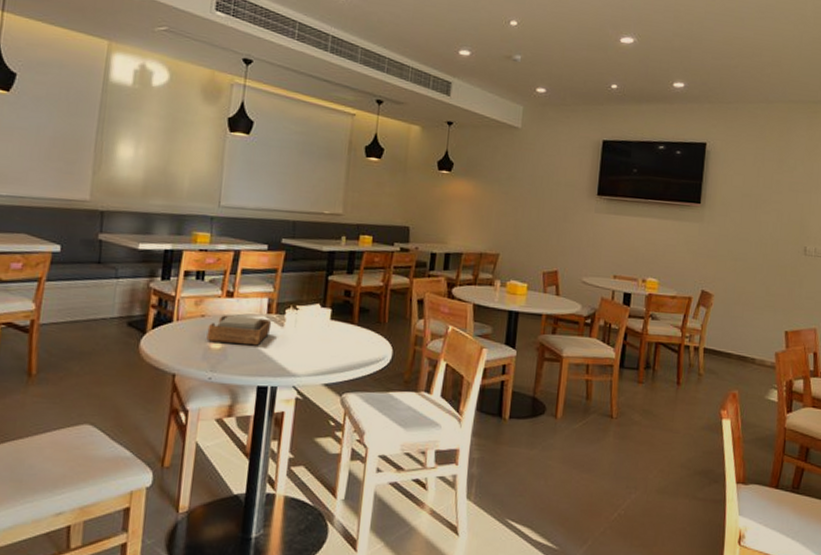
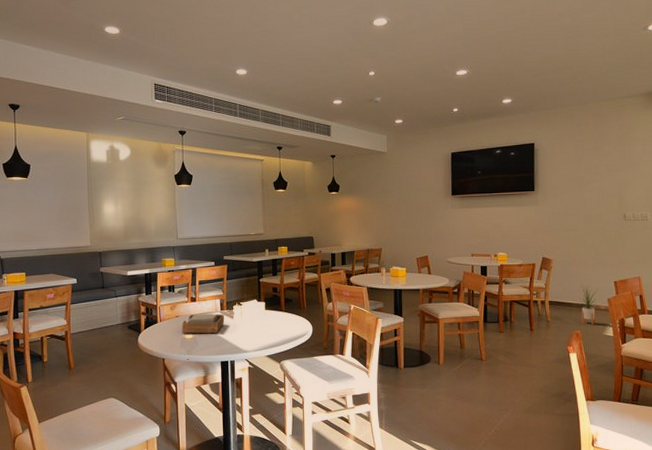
house plant: none [739,332,766,385] -> present [578,285,599,325]

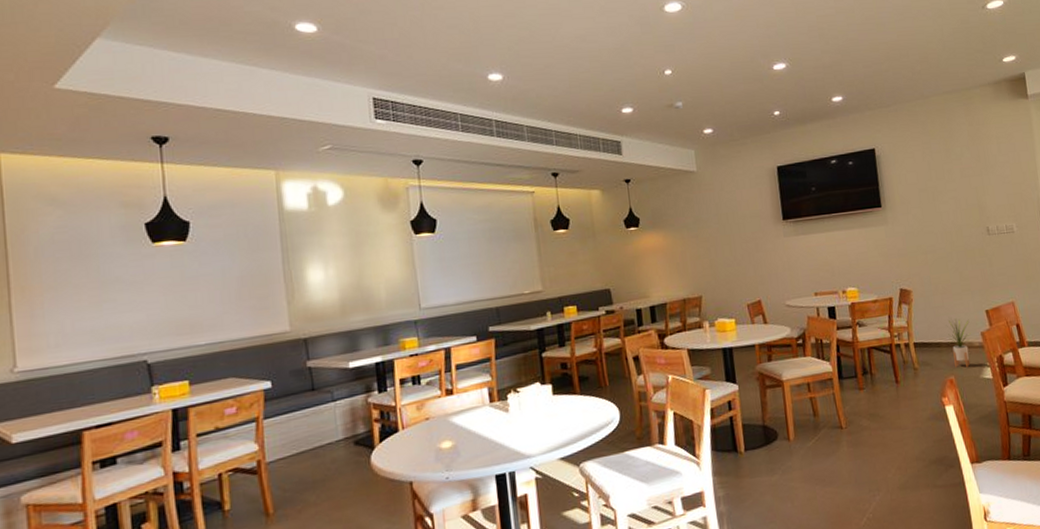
napkin holder: present [181,313,225,334] -> none [434,408,497,442]

